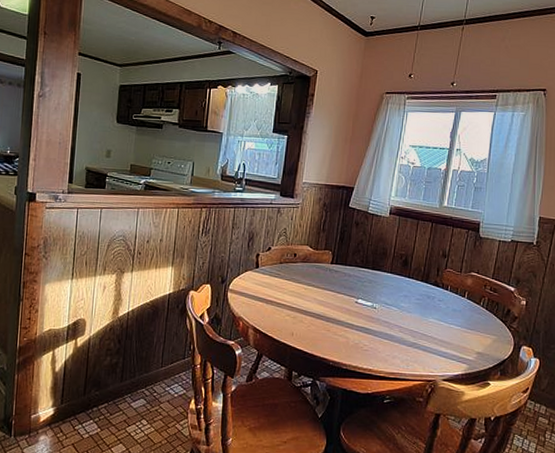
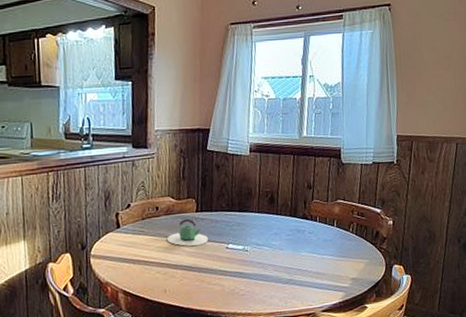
teapot: none [301,268,340,296] -> present [167,218,209,247]

